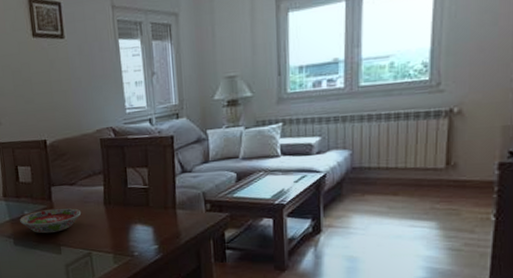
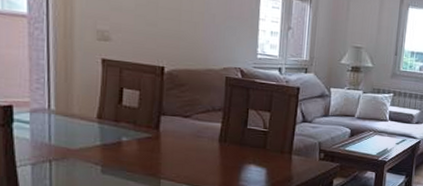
bowl: present [20,207,82,234] -> none [114,138,192,165]

